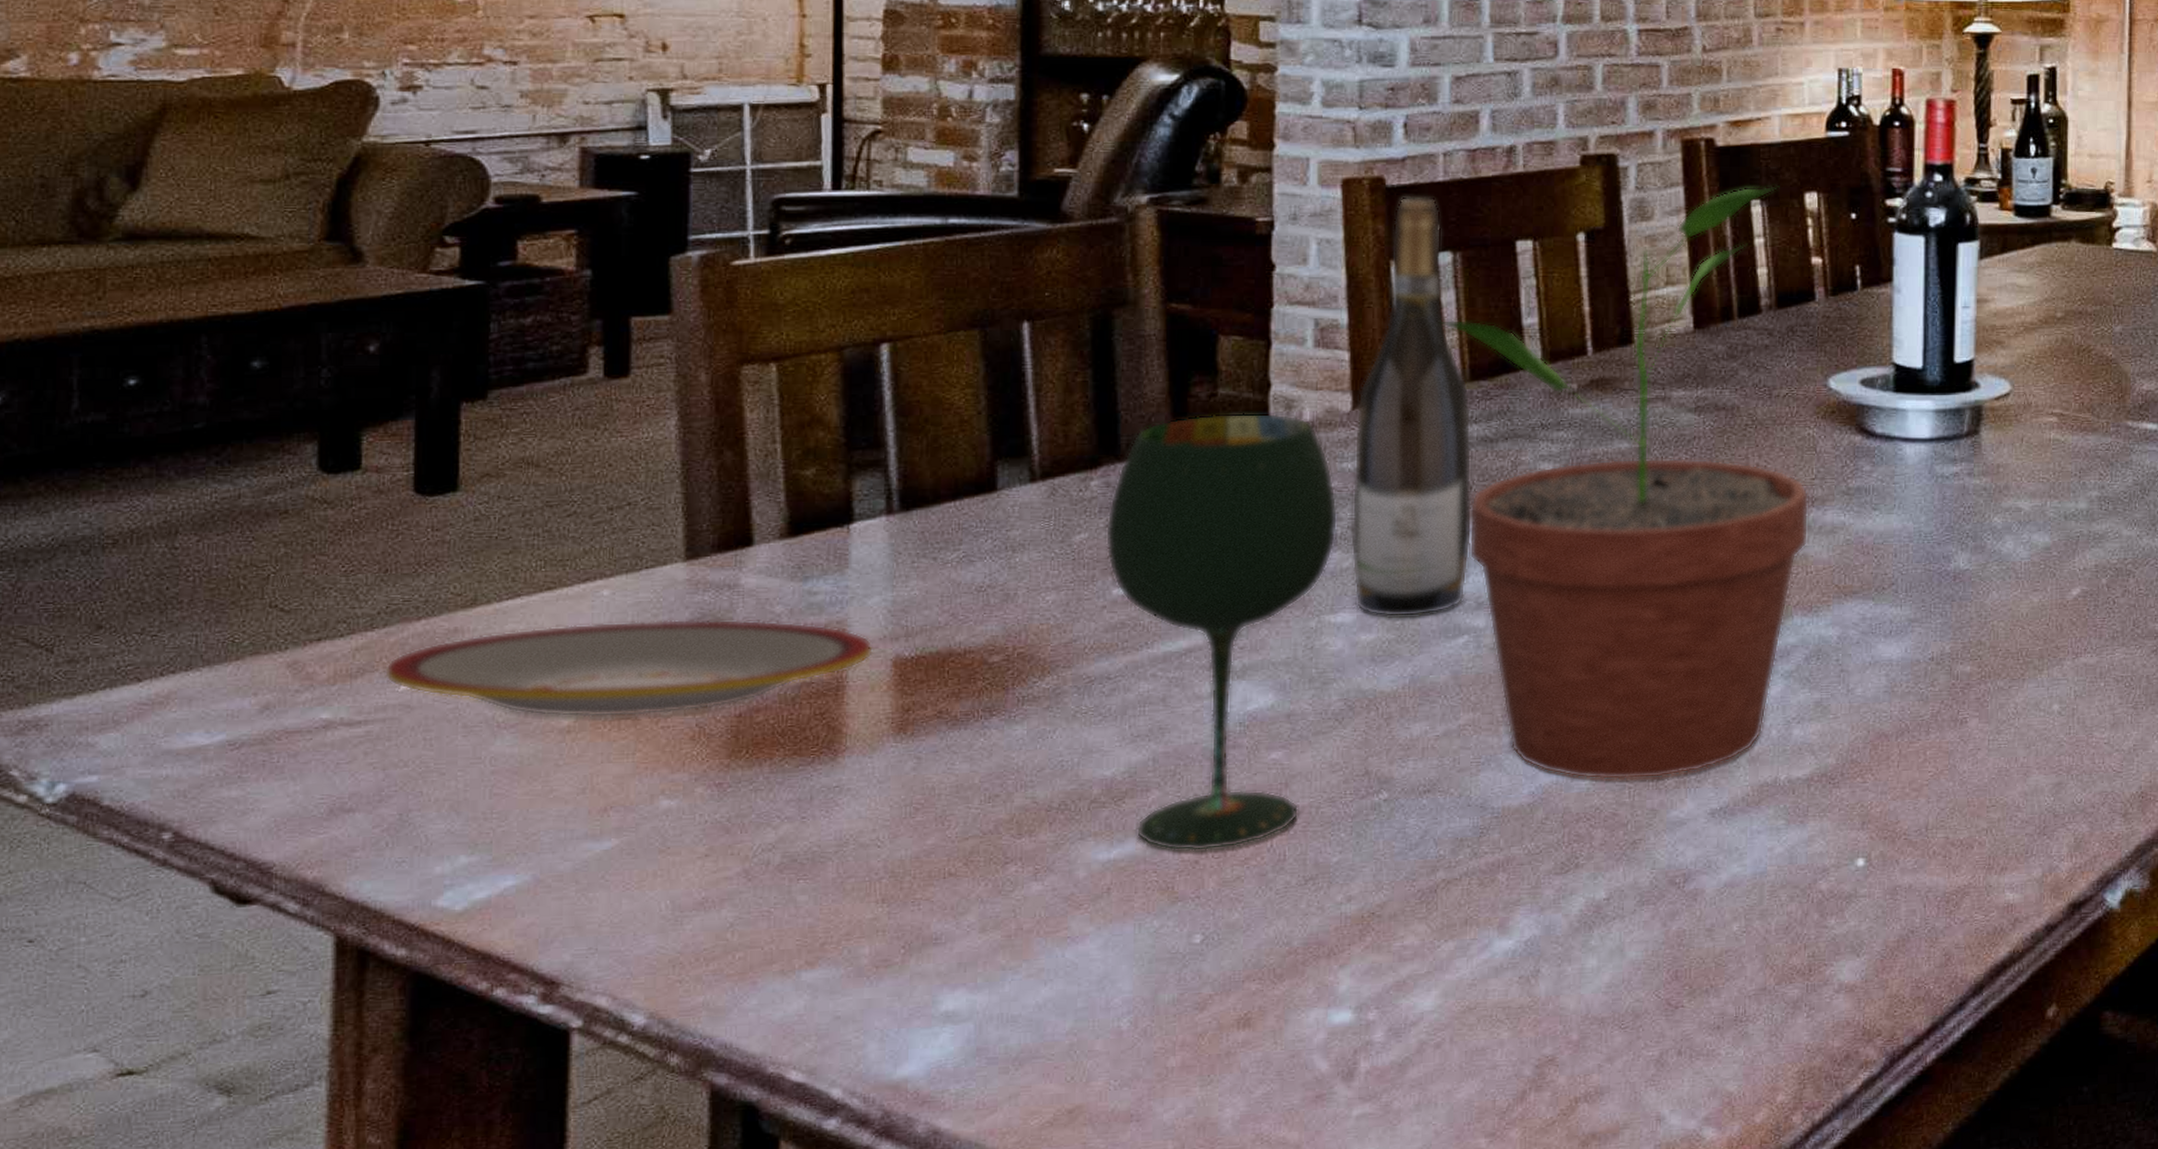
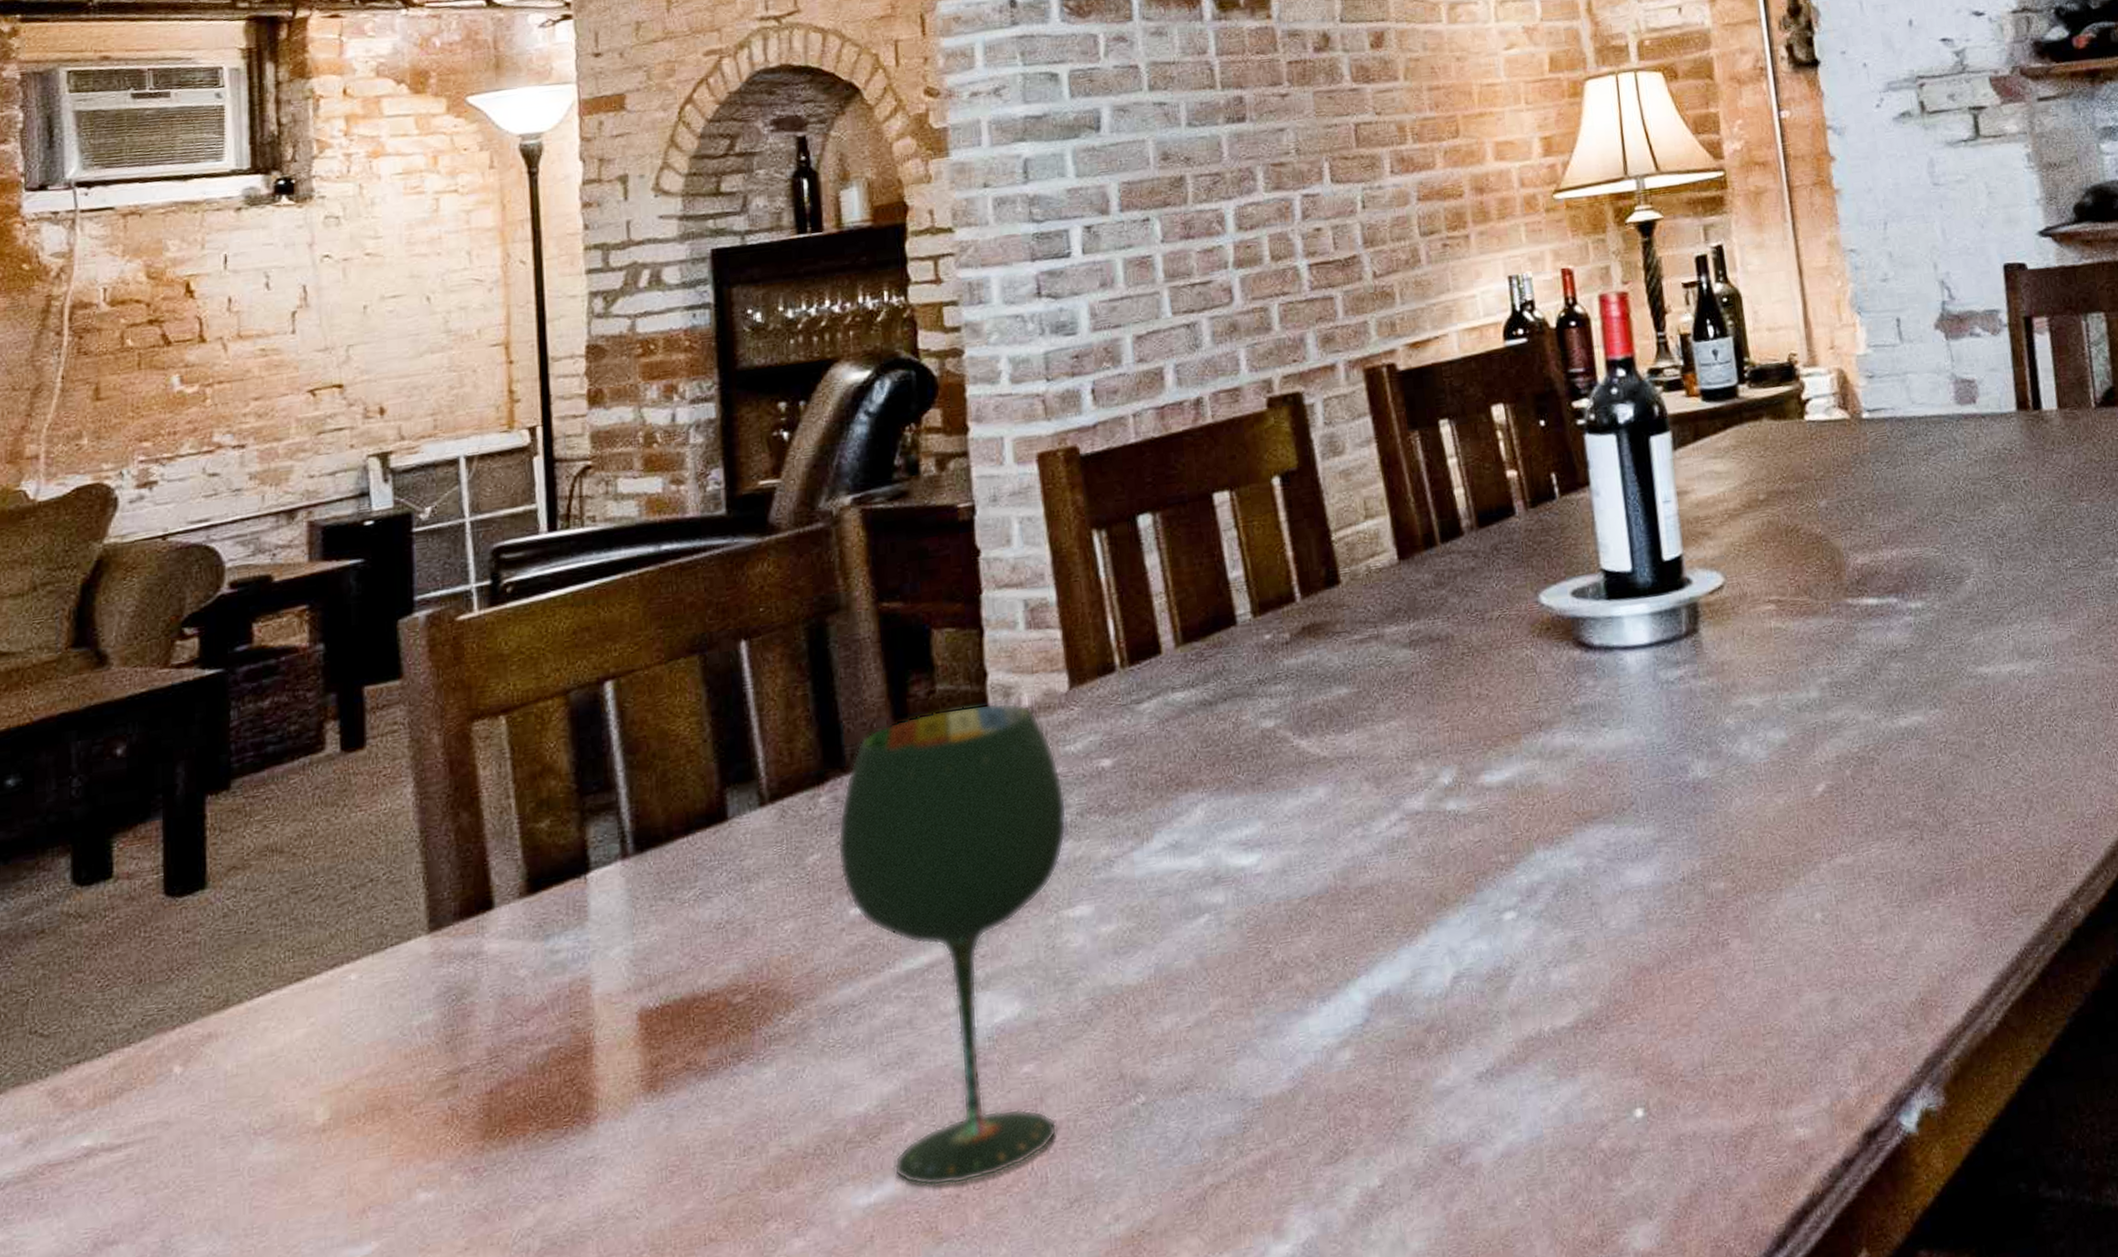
plate: present [384,619,873,718] -> none [141,984,618,1117]
wine bottle: present [1350,196,1473,618] -> none [1073,460,1202,905]
potted plant: present [1439,186,1809,780] -> none [1146,402,1541,1056]

